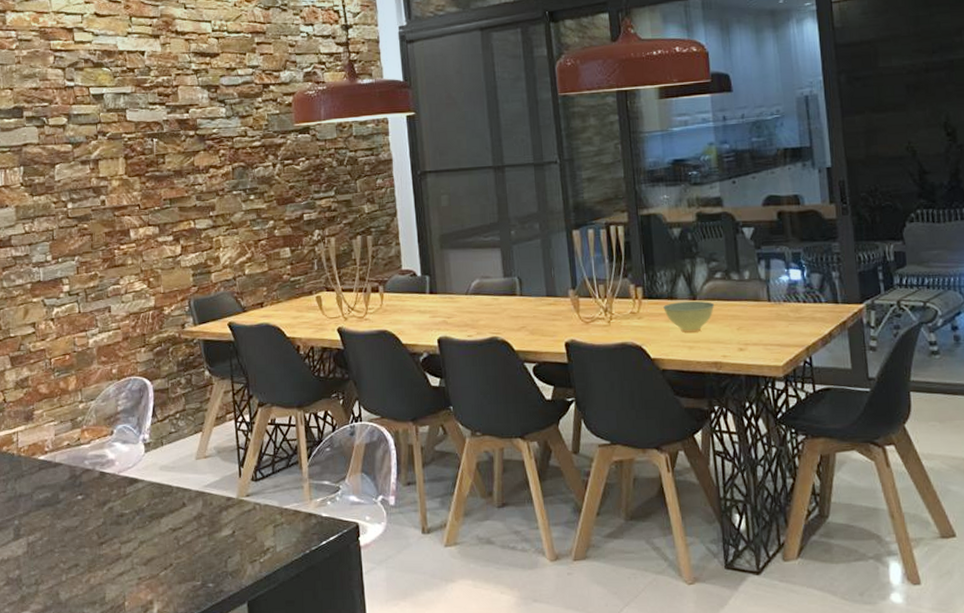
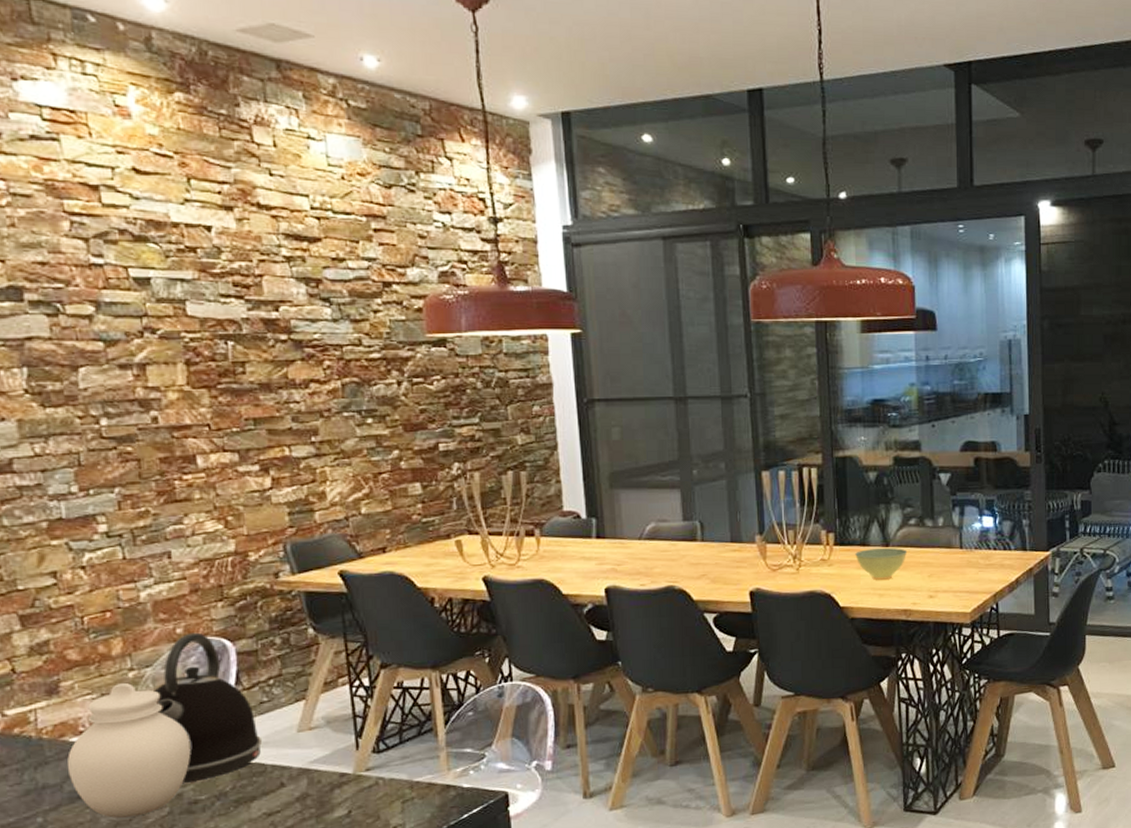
jar: none [36,412,120,525] -> present [67,682,191,818]
kettle: none [96,373,170,498] -> present [154,632,262,783]

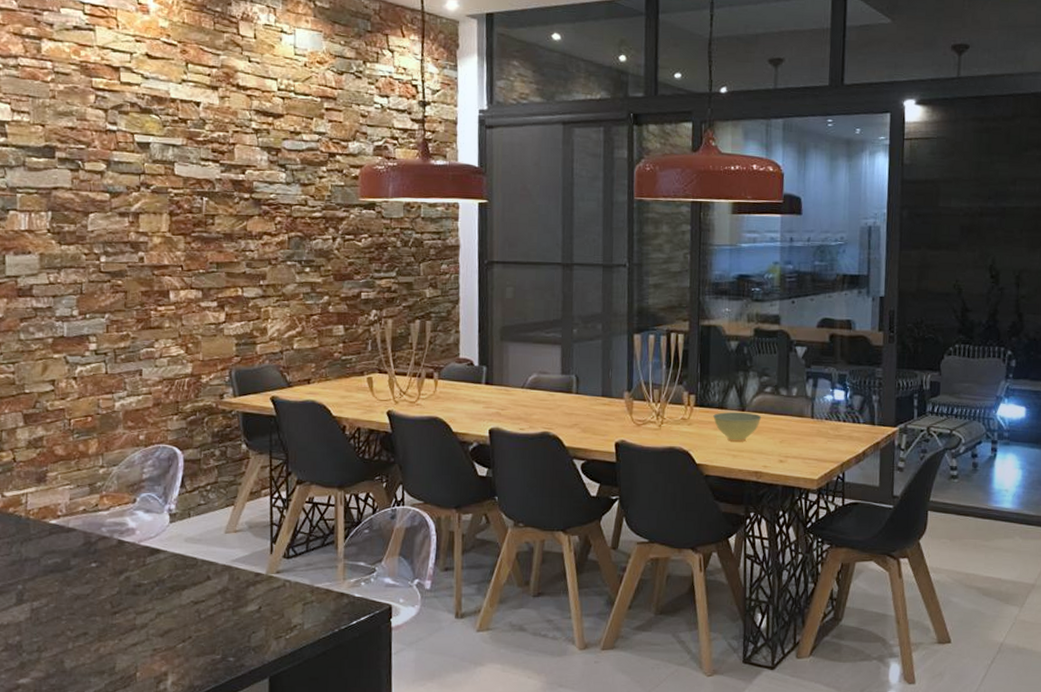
jar: present [67,682,191,818] -> none [45,477,141,593]
kettle: present [154,632,262,783] -> none [117,440,196,568]

